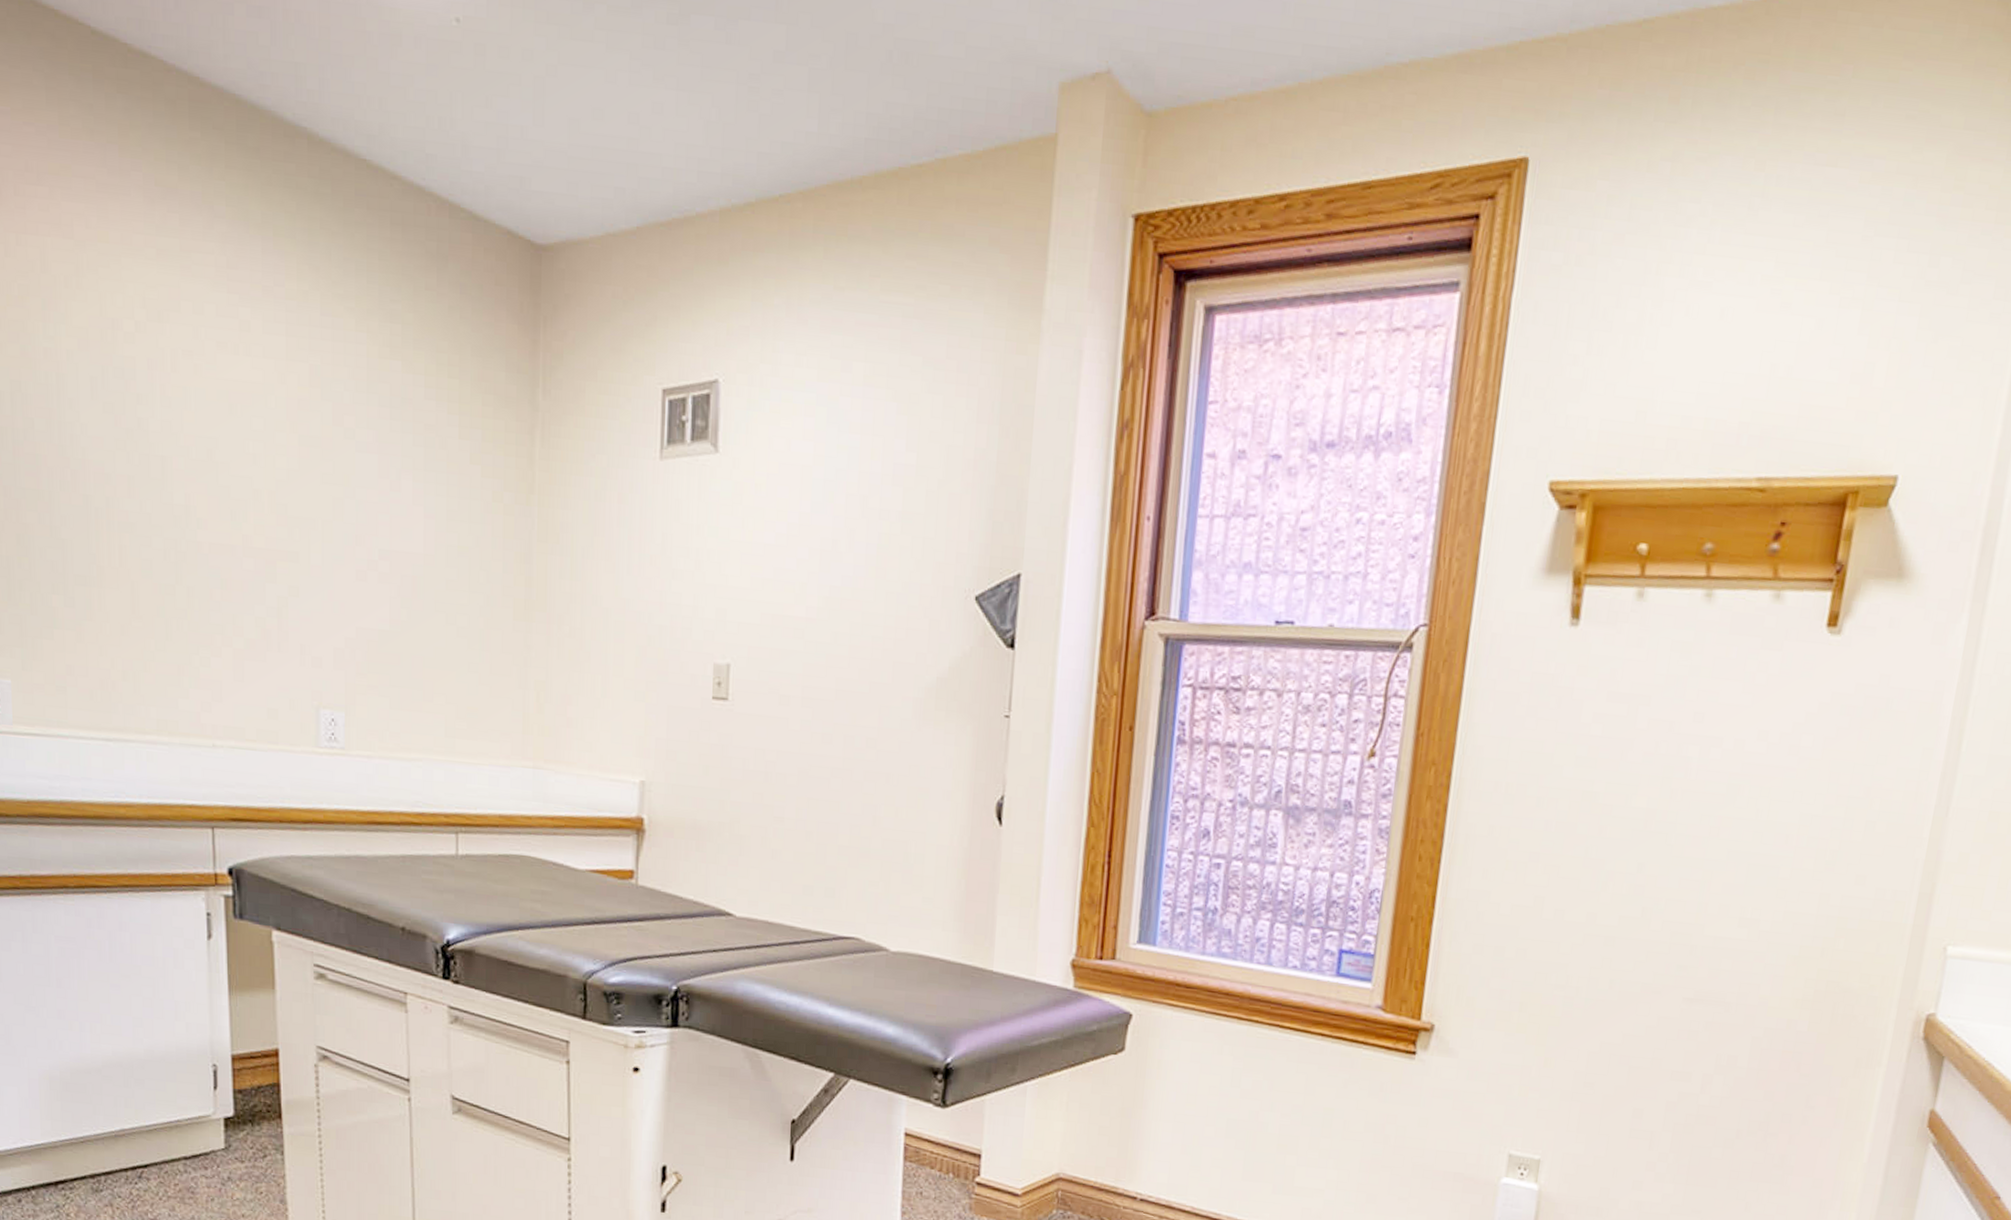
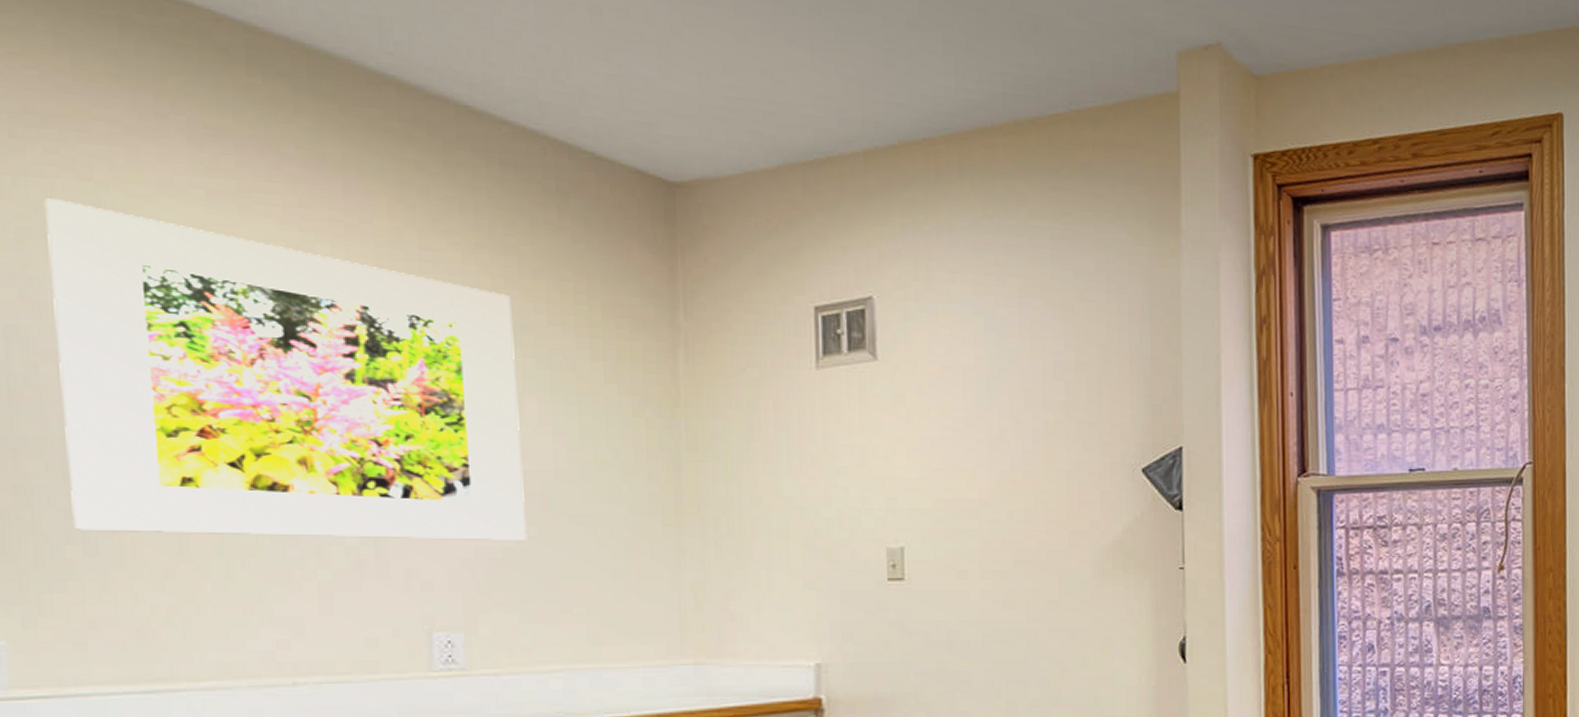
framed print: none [38,256,399,624] -> present [43,198,528,540]

